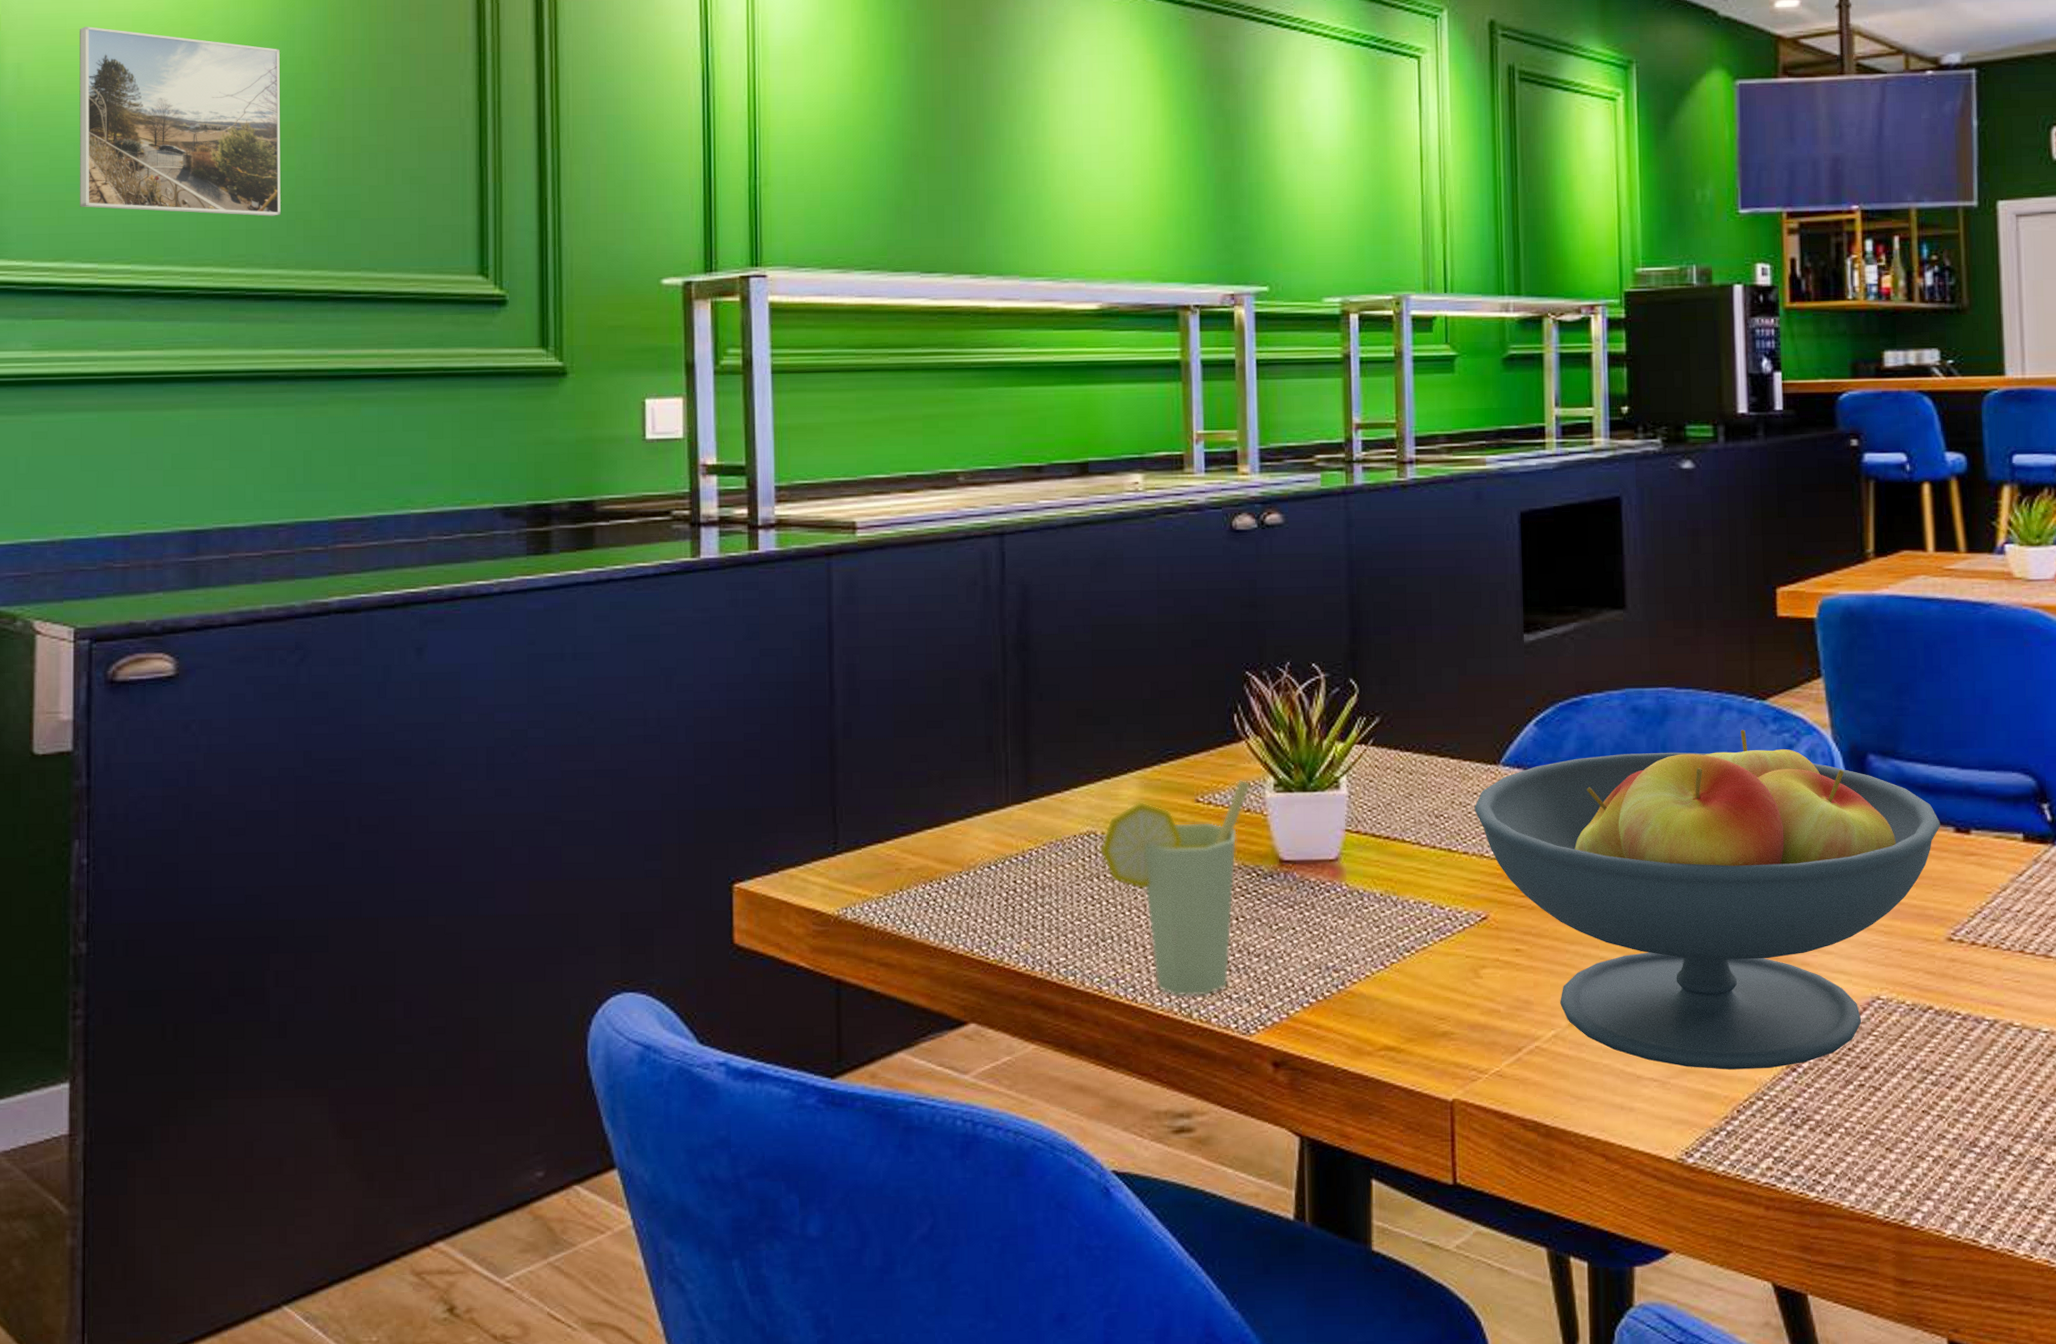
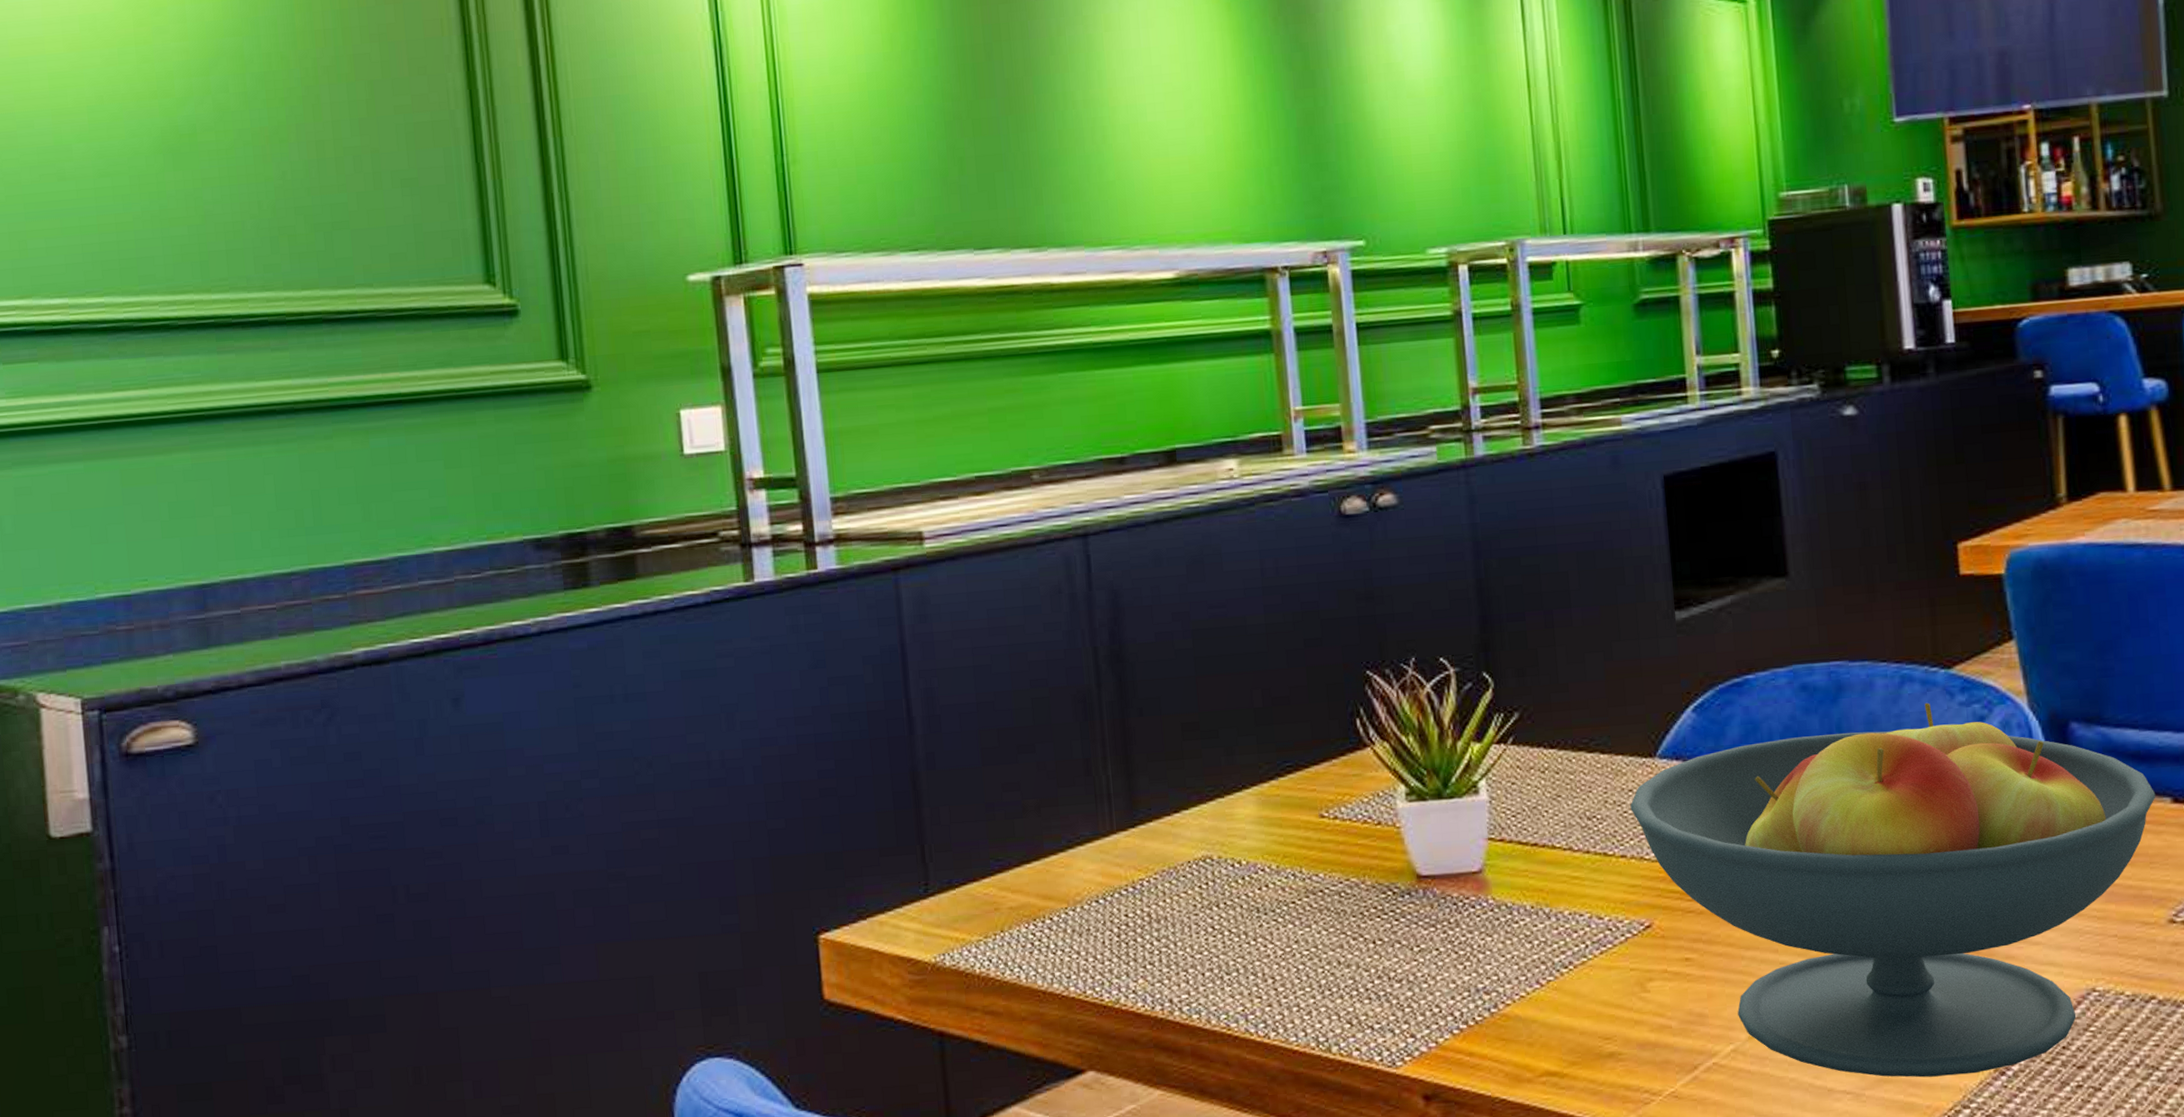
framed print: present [79,26,281,216] -> none [23,34,262,237]
cup: present [1099,780,1251,997] -> none [1217,790,1380,1031]

